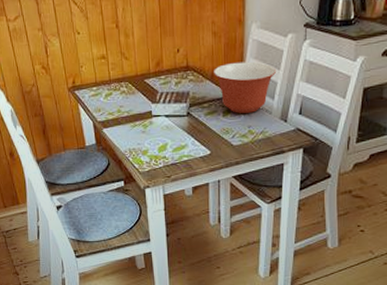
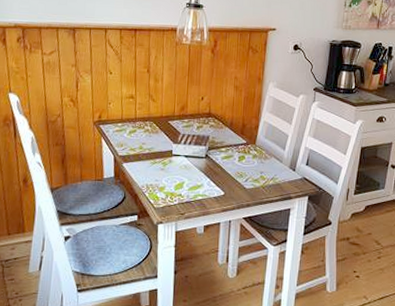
mixing bowl: present [214,61,277,113] -> none [233,114,289,160]

